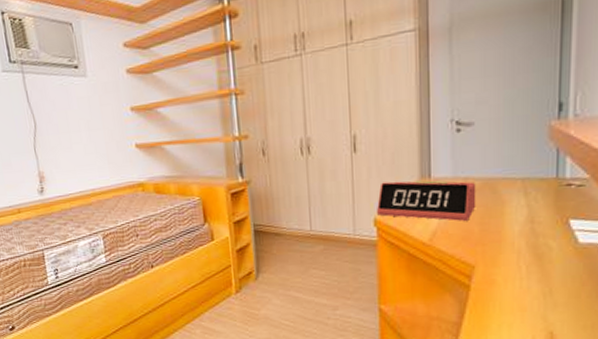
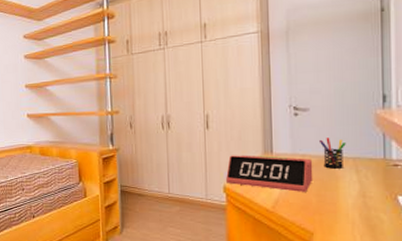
pen holder: none [483,156,514,193] -> present [318,138,346,169]

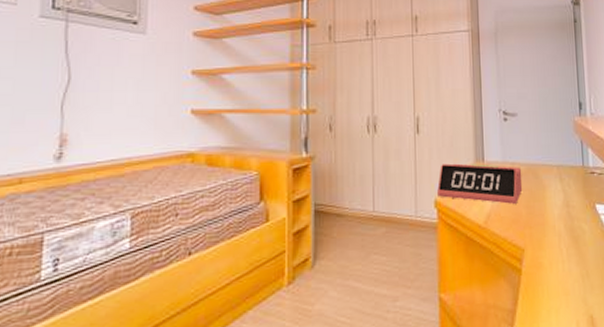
pen holder: present [318,138,346,169] -> none [526,144,550,178]

